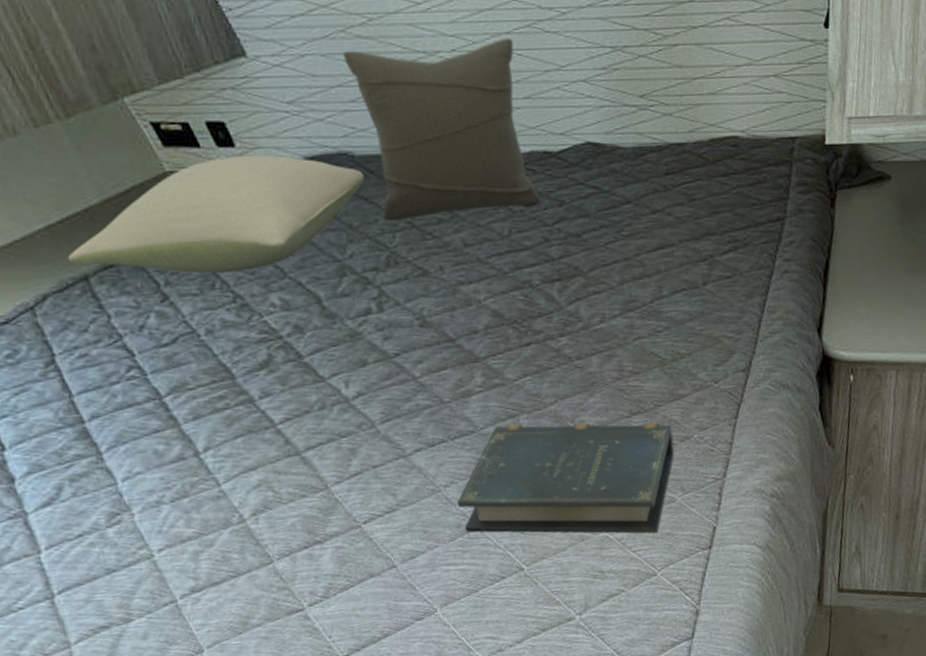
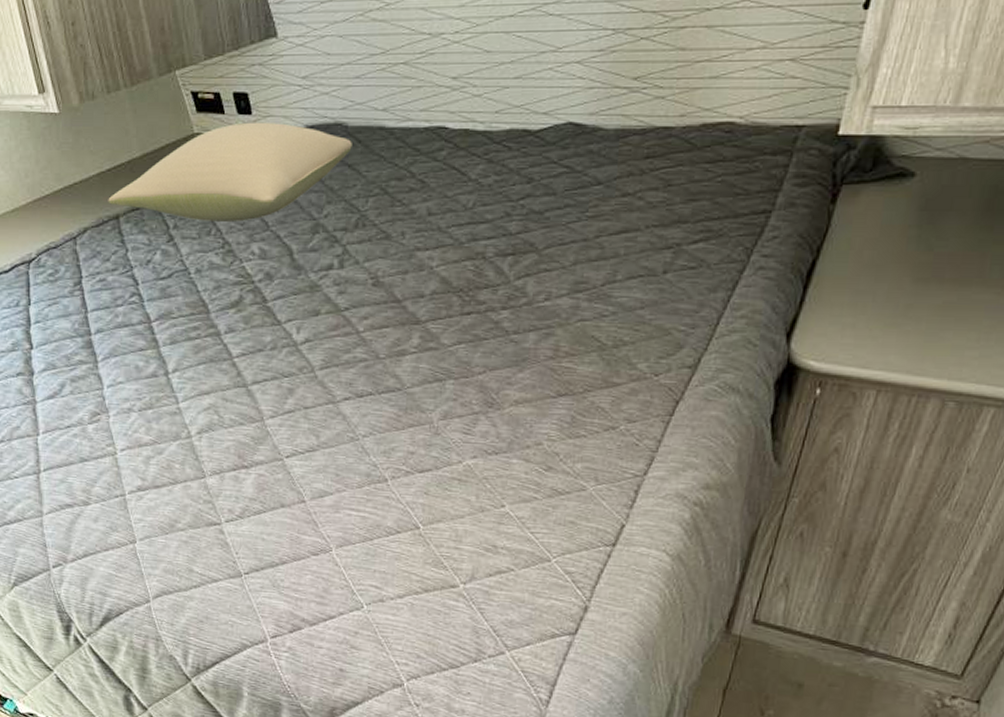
pillow: present [342,37,542,222] -> none [357,20,515,188]
book: present [457,423,675,534] -> none [371,387,598,519]

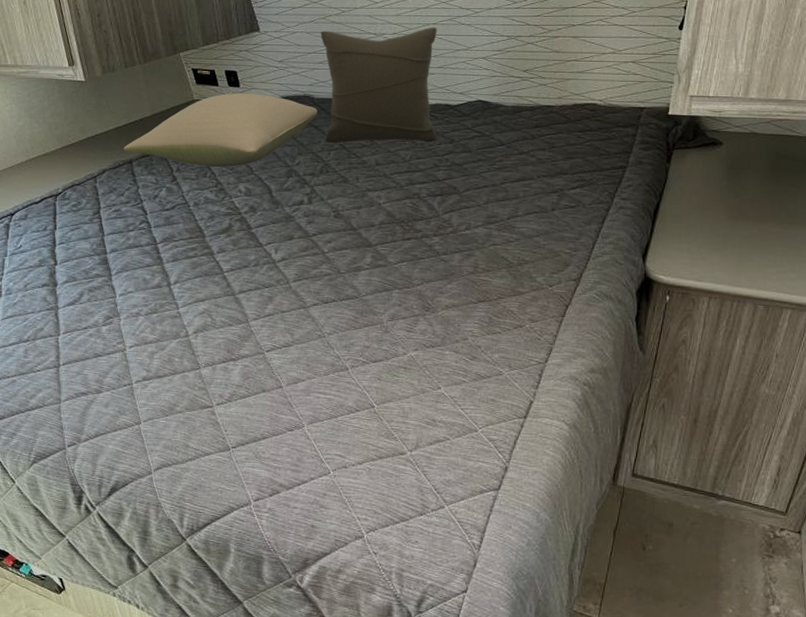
pillow: none [357,20,515,188] -> present [320,27,438,144]

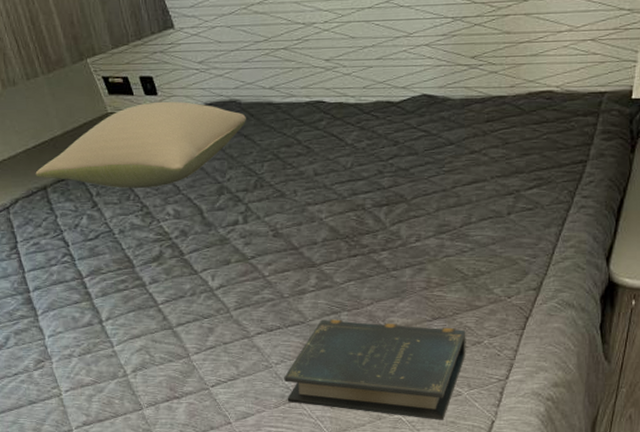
pillow: present [320,27,438,144] -> none [243,11,380,154]
book: none [335,295,509,398] -> present [284,319,466,420]

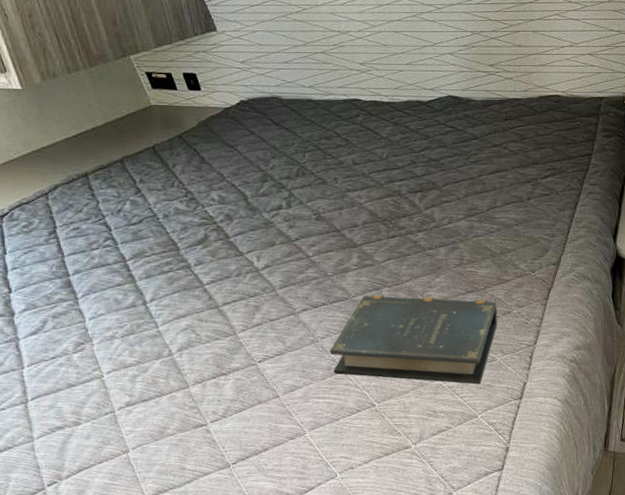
pillow: present [35,101,246,188] -> none [76,96,288,176]

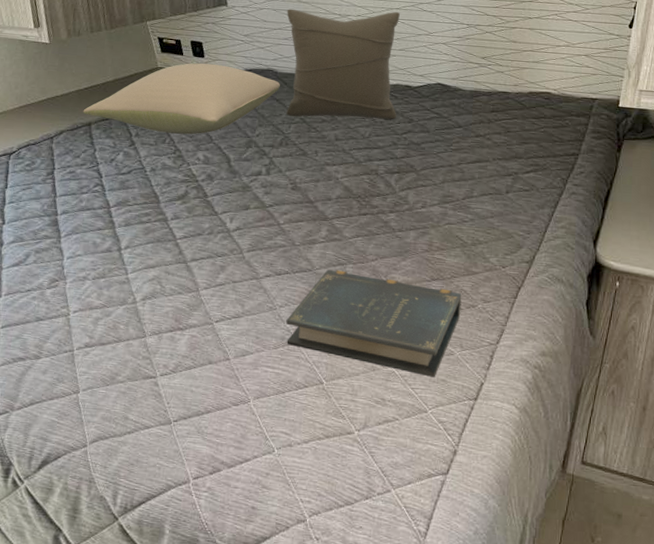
pillow: none [76,96,288,176] -> present [83,63,280,135]
pillow: none [282,23,413,145] -> present [286,9,400,120]

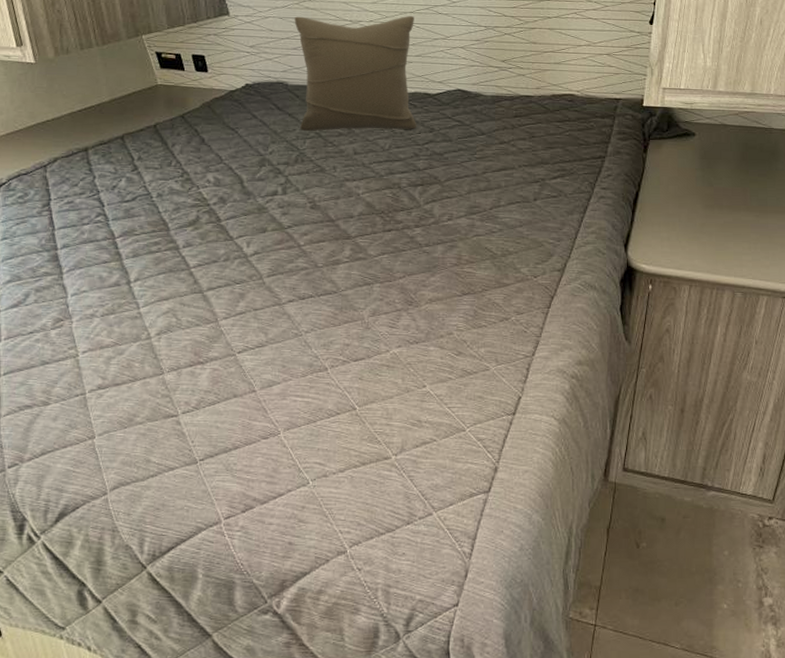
pillow: present [83,63,280,135] -> none [78,78,292,156]
book: present [286,269,462,377] -> none [313,290,494,395]

